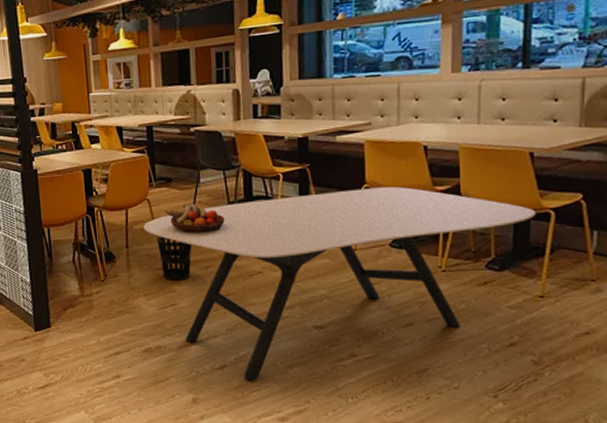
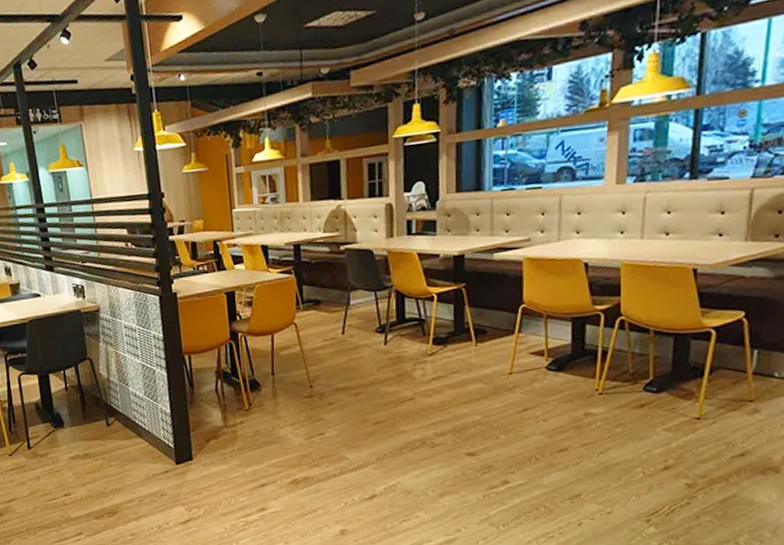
dining table: present [143,186,536,381] -> none [290,306,697,511]
wastebasket: present [156,236,192,281] -> none [304,362,341,409]
fruit bowl: present [164,204,225,234] -> none [312,327,376,359]

